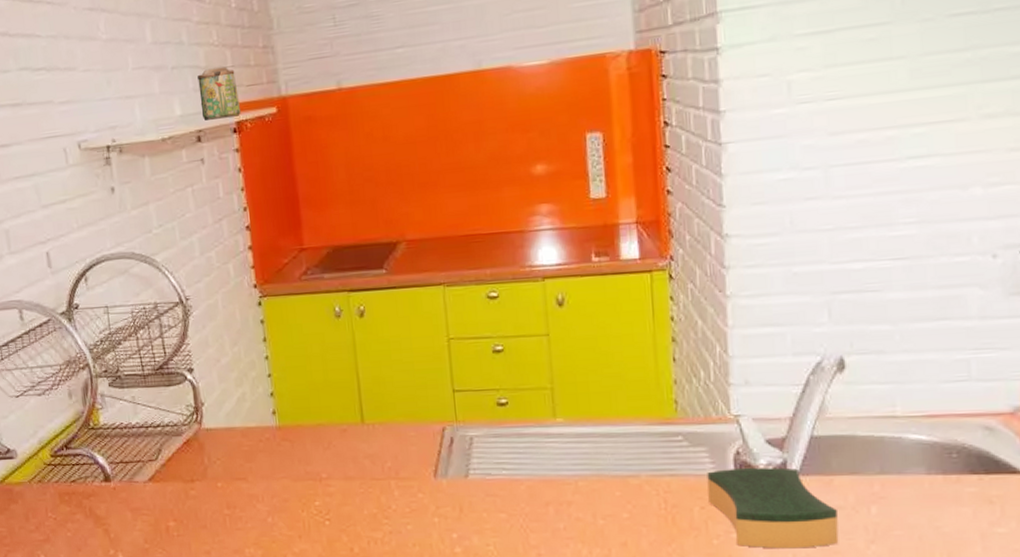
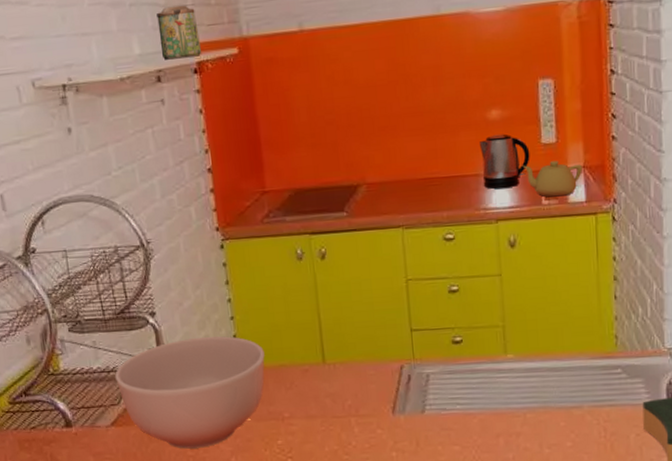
bowl: none [153,393,302,507] -> present [115,336,265,449]
kettle: none [523,189,579,246] -> present [479,133,530,189]
teapot: none [570,216,636,254] -> present [522,160,584,197]

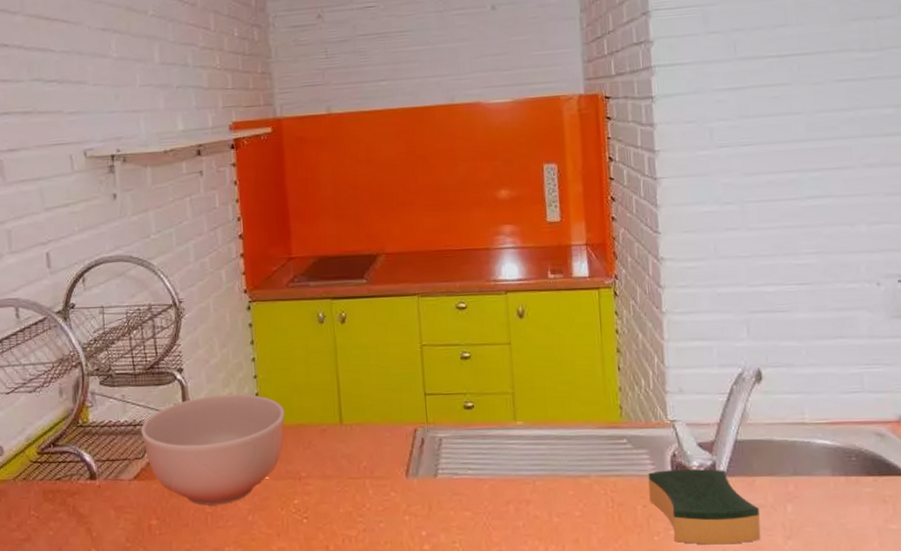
canister: present [157,5,202,60] -> none [200,88,239,136]
kettle: present [479,133,530,189] -> none [489,212,537,262]
teapot: present [522,160,584,197] -> none [529,238,586,272]

